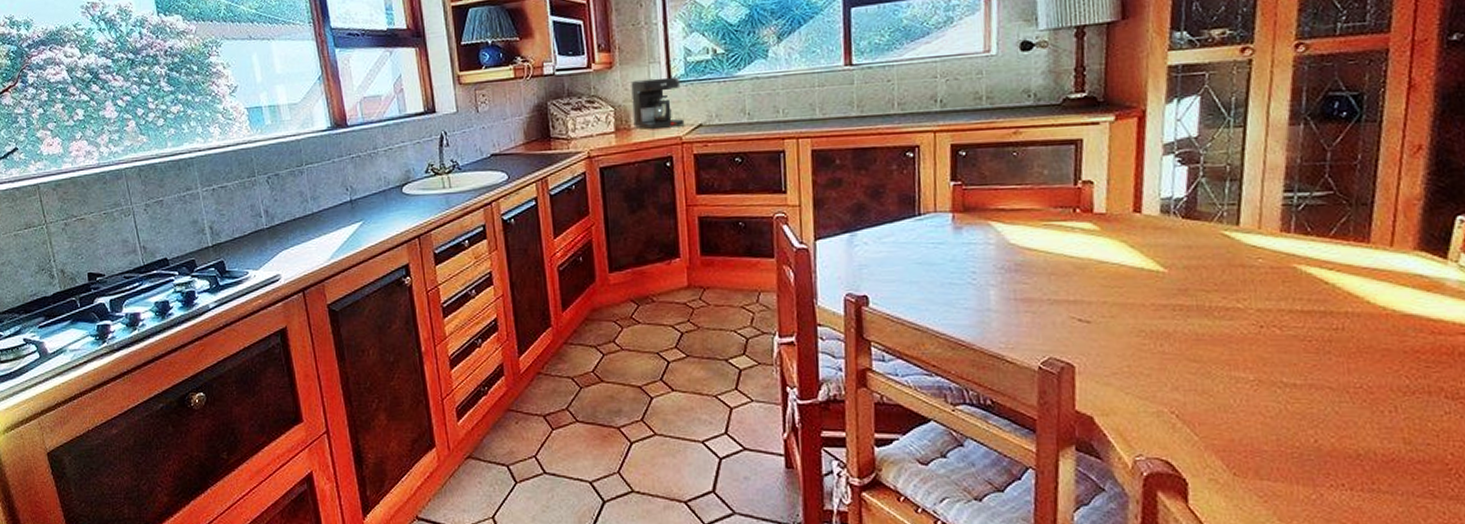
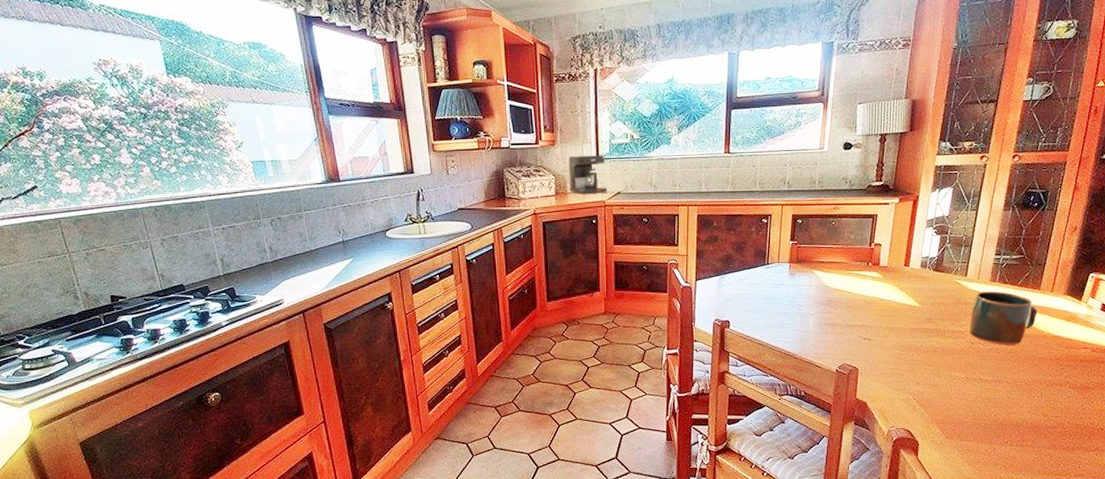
mug: none [1252,246,1370,329] -> present [970,291,1037,345]

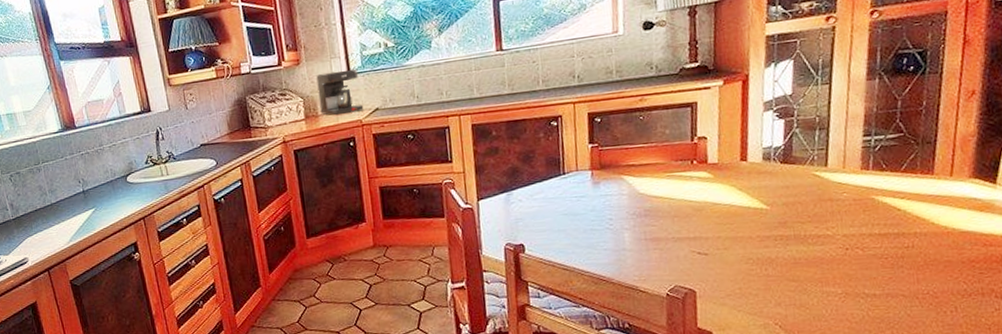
mug: present [970,291,1037,345] -> none [839,181,934,249]

